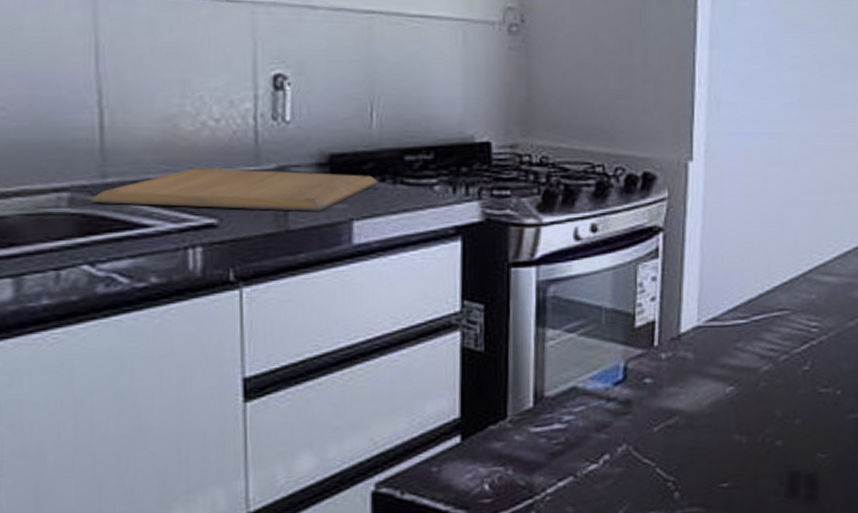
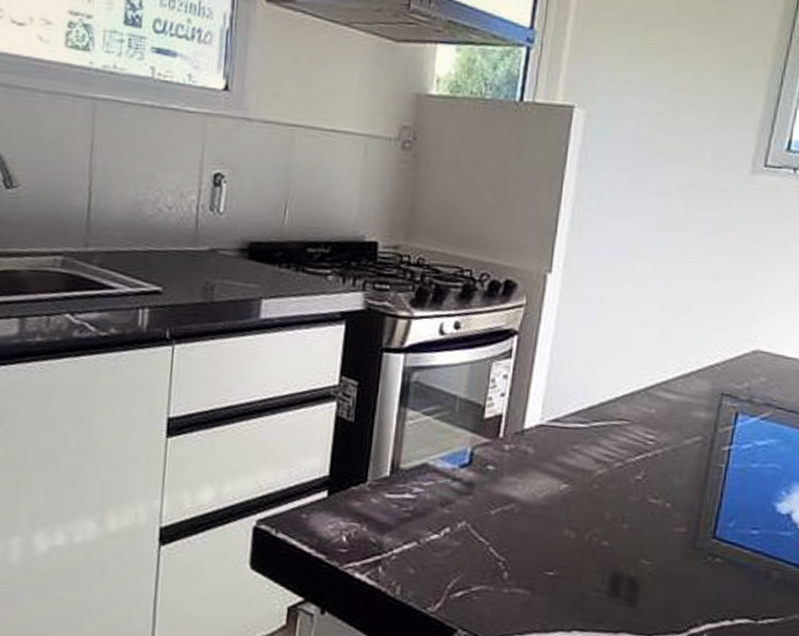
chopping board: present [91,167,379,212] -> none [77,244,285,289]

